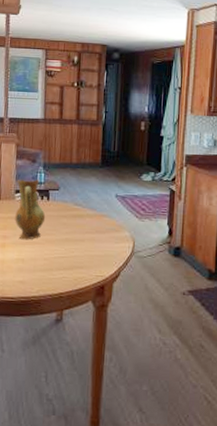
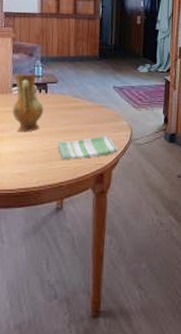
dish towel: none [58,246,120,270] -> present [57,136,118,160]

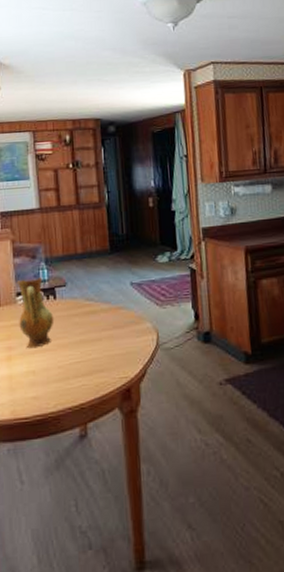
dish towel: present [57,136,118,160] -> none [73,342,145,376]

